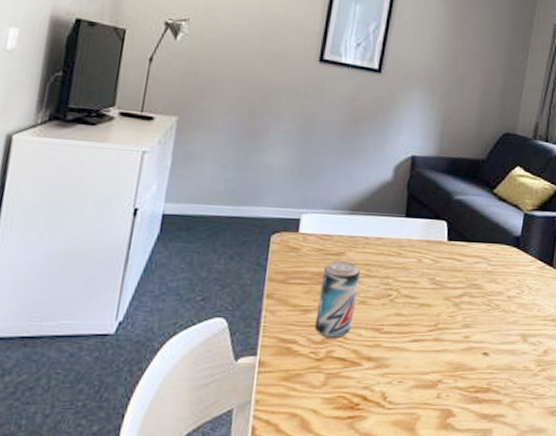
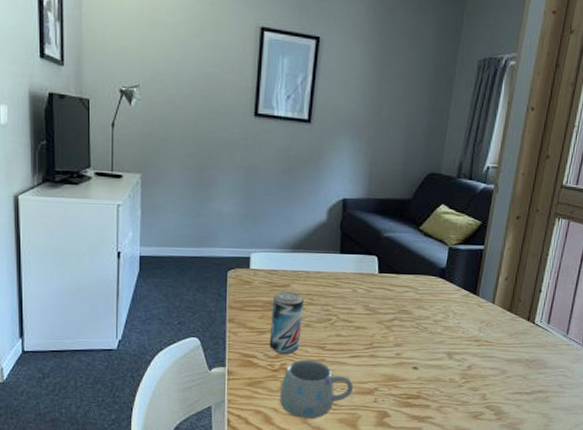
mug: none [321,345,414,423] -> present [279,359,354,419]

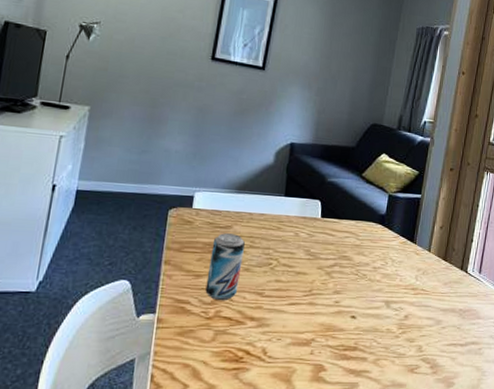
mug: present [279,359,354,419] -> none [210,306,291,374]

